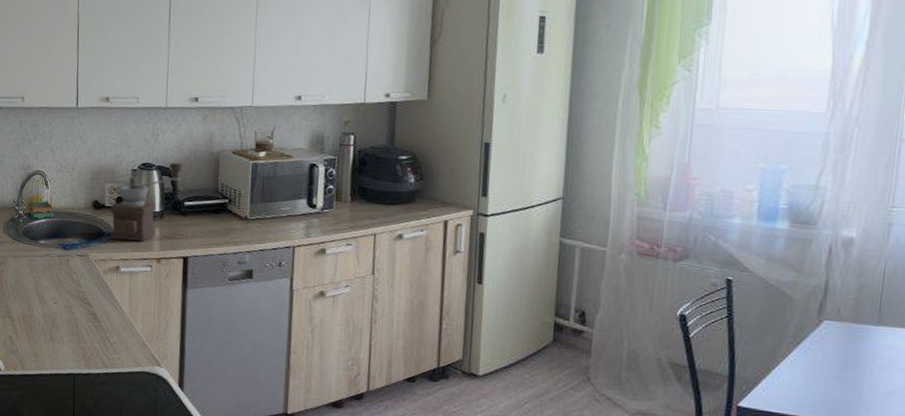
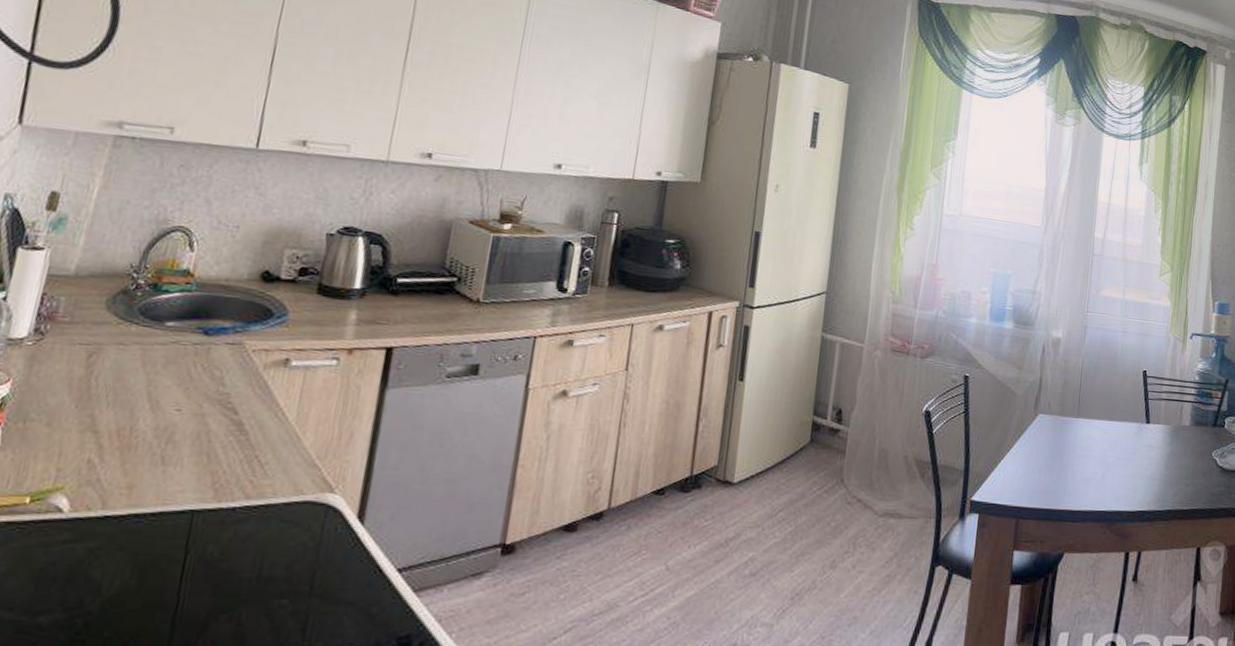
coffee grinder: present [110,163,183,241] -> none [282,229,401,326]

